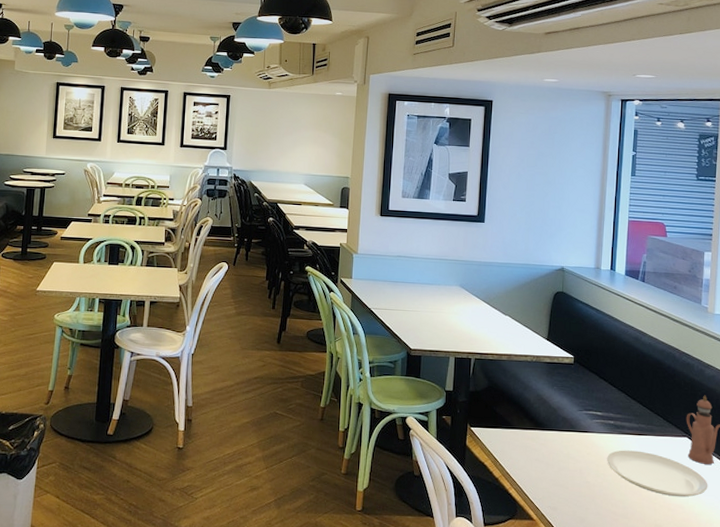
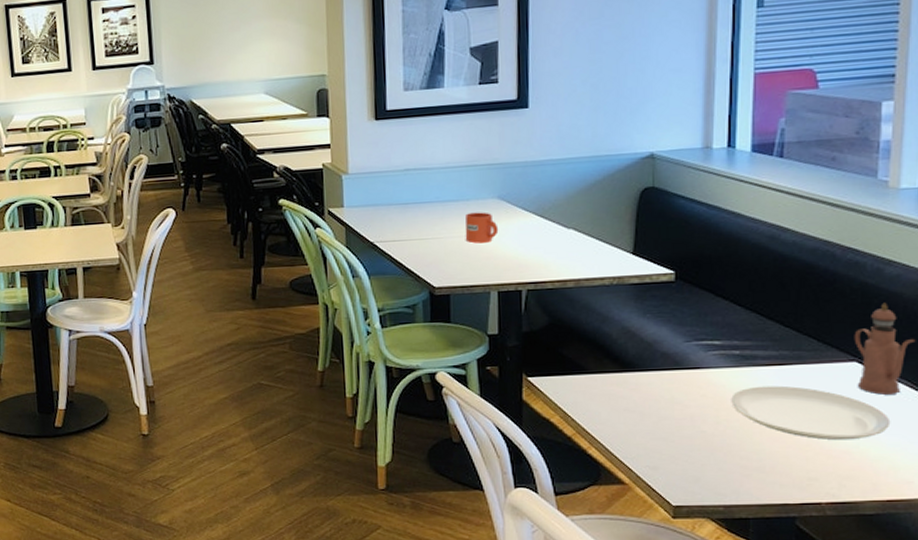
mug: none [435,294,459,319] -> present [465,212,499,243]

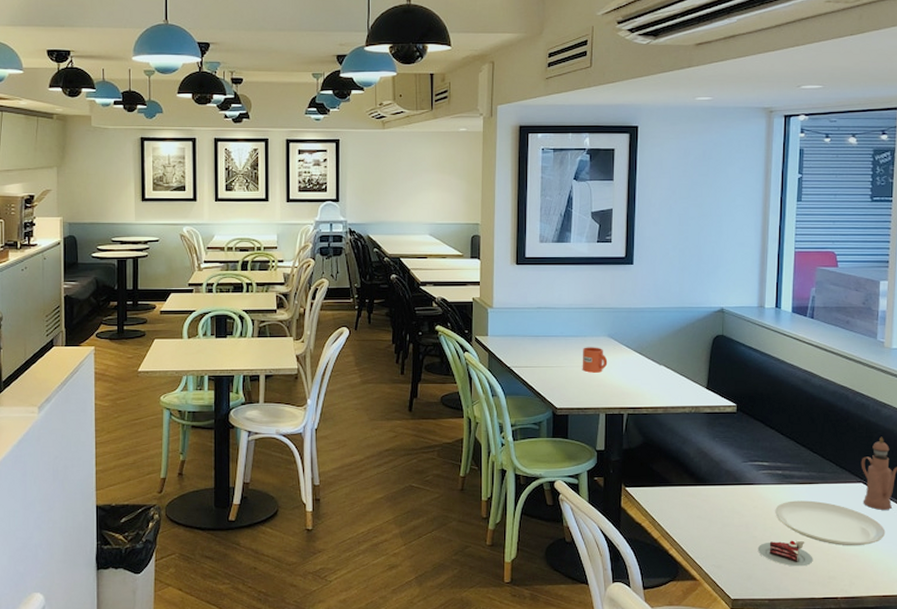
cake slice: none [707,434,786,467] -> present [757,540,813,567]

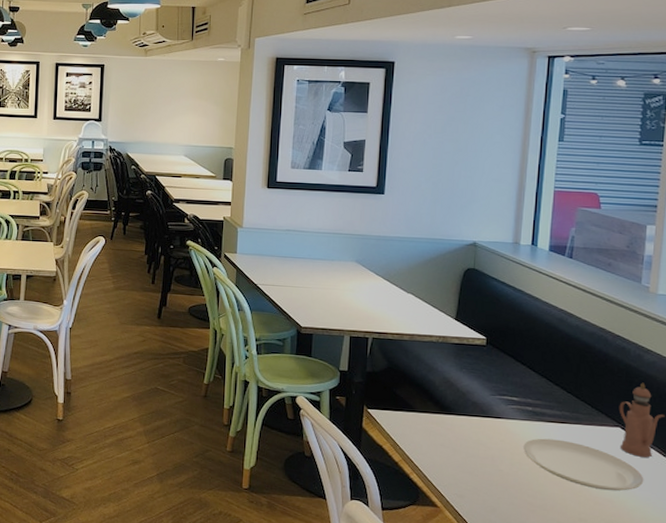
mug: present [582,347,608,373] -> none [328,270,355,296]
cake slice: present [757,540,813,567] -> none [503,477,563,506]

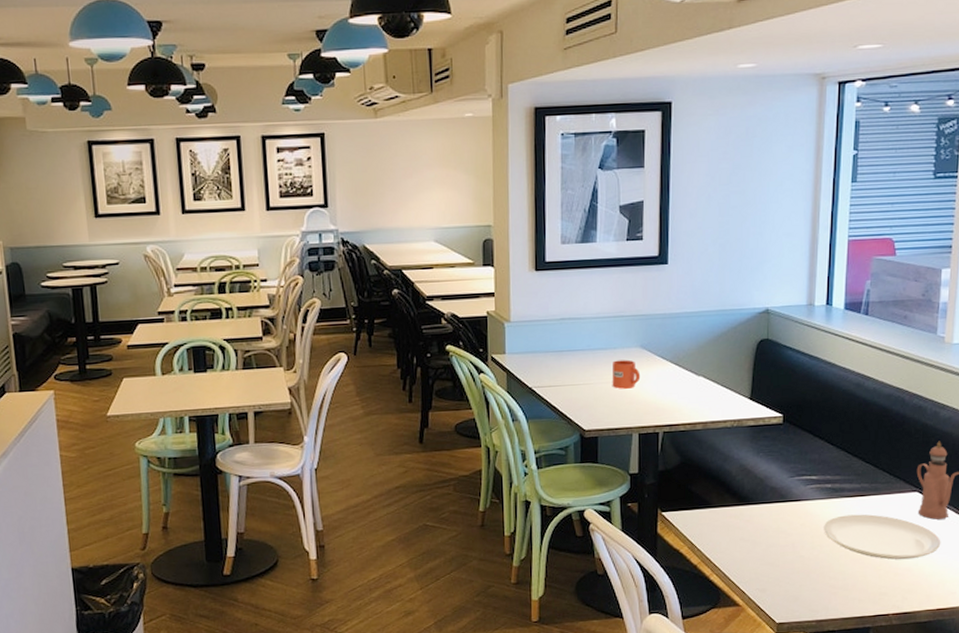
mug: none [328,270,355,296] -> present [612,359,641,389]

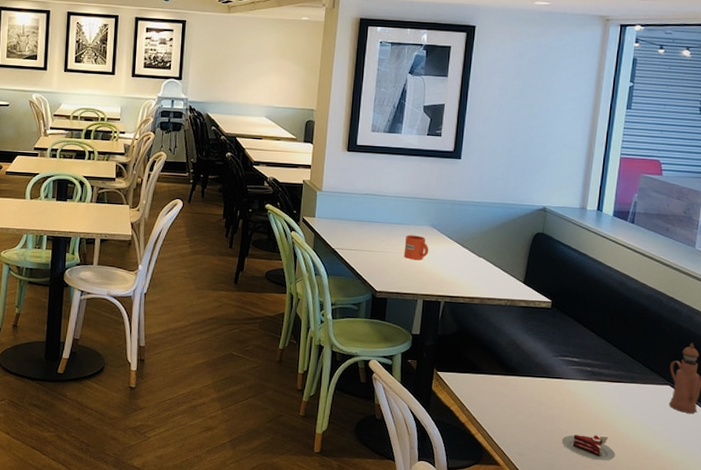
cake slice: none [804,557,864,585] -> present [561,435,616,461]
plate: present [822,514,941,560] -> none [580,397,689,446]

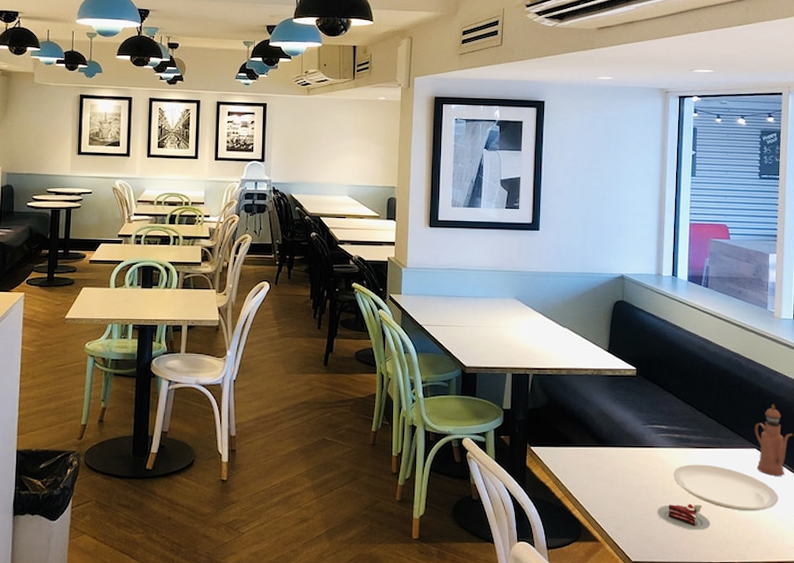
mug: present [403,235,429,260] -> none [490,308,515,333]
plate: none [580,397,689,446] -> present [672,464,779,511]

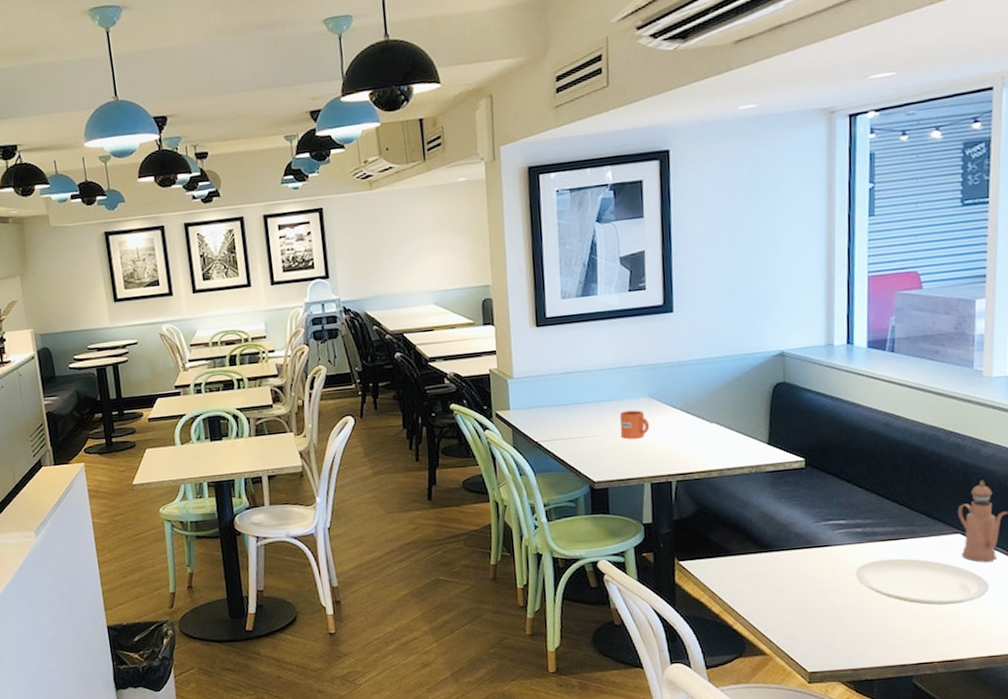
mug: none [490,308,515,333] -> present [620,410,650,440]
cake slice: present [657,504,710,531] -> none [836,603,903,633]

